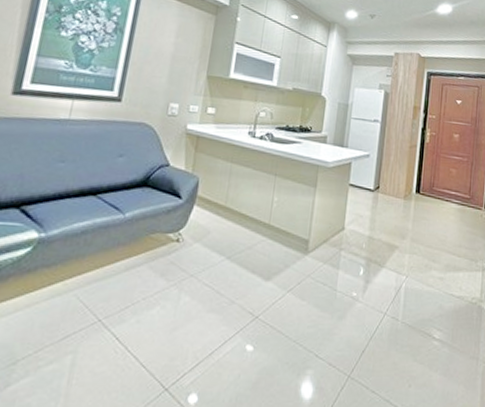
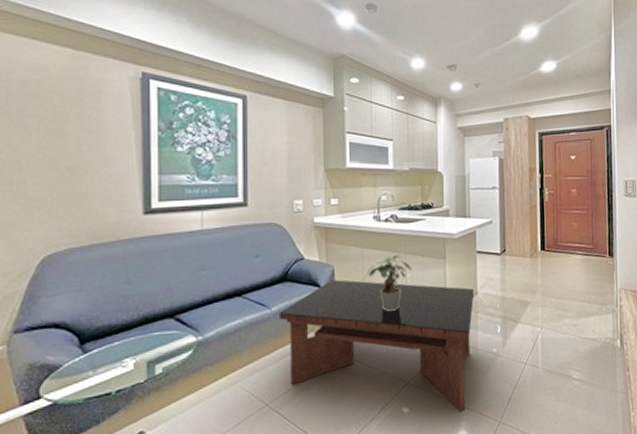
coffee table: none [130,192,342,359] -> present [278,280,475,412]
potted plant: none [229,176,280,235] -> present [365,255,412,311]

